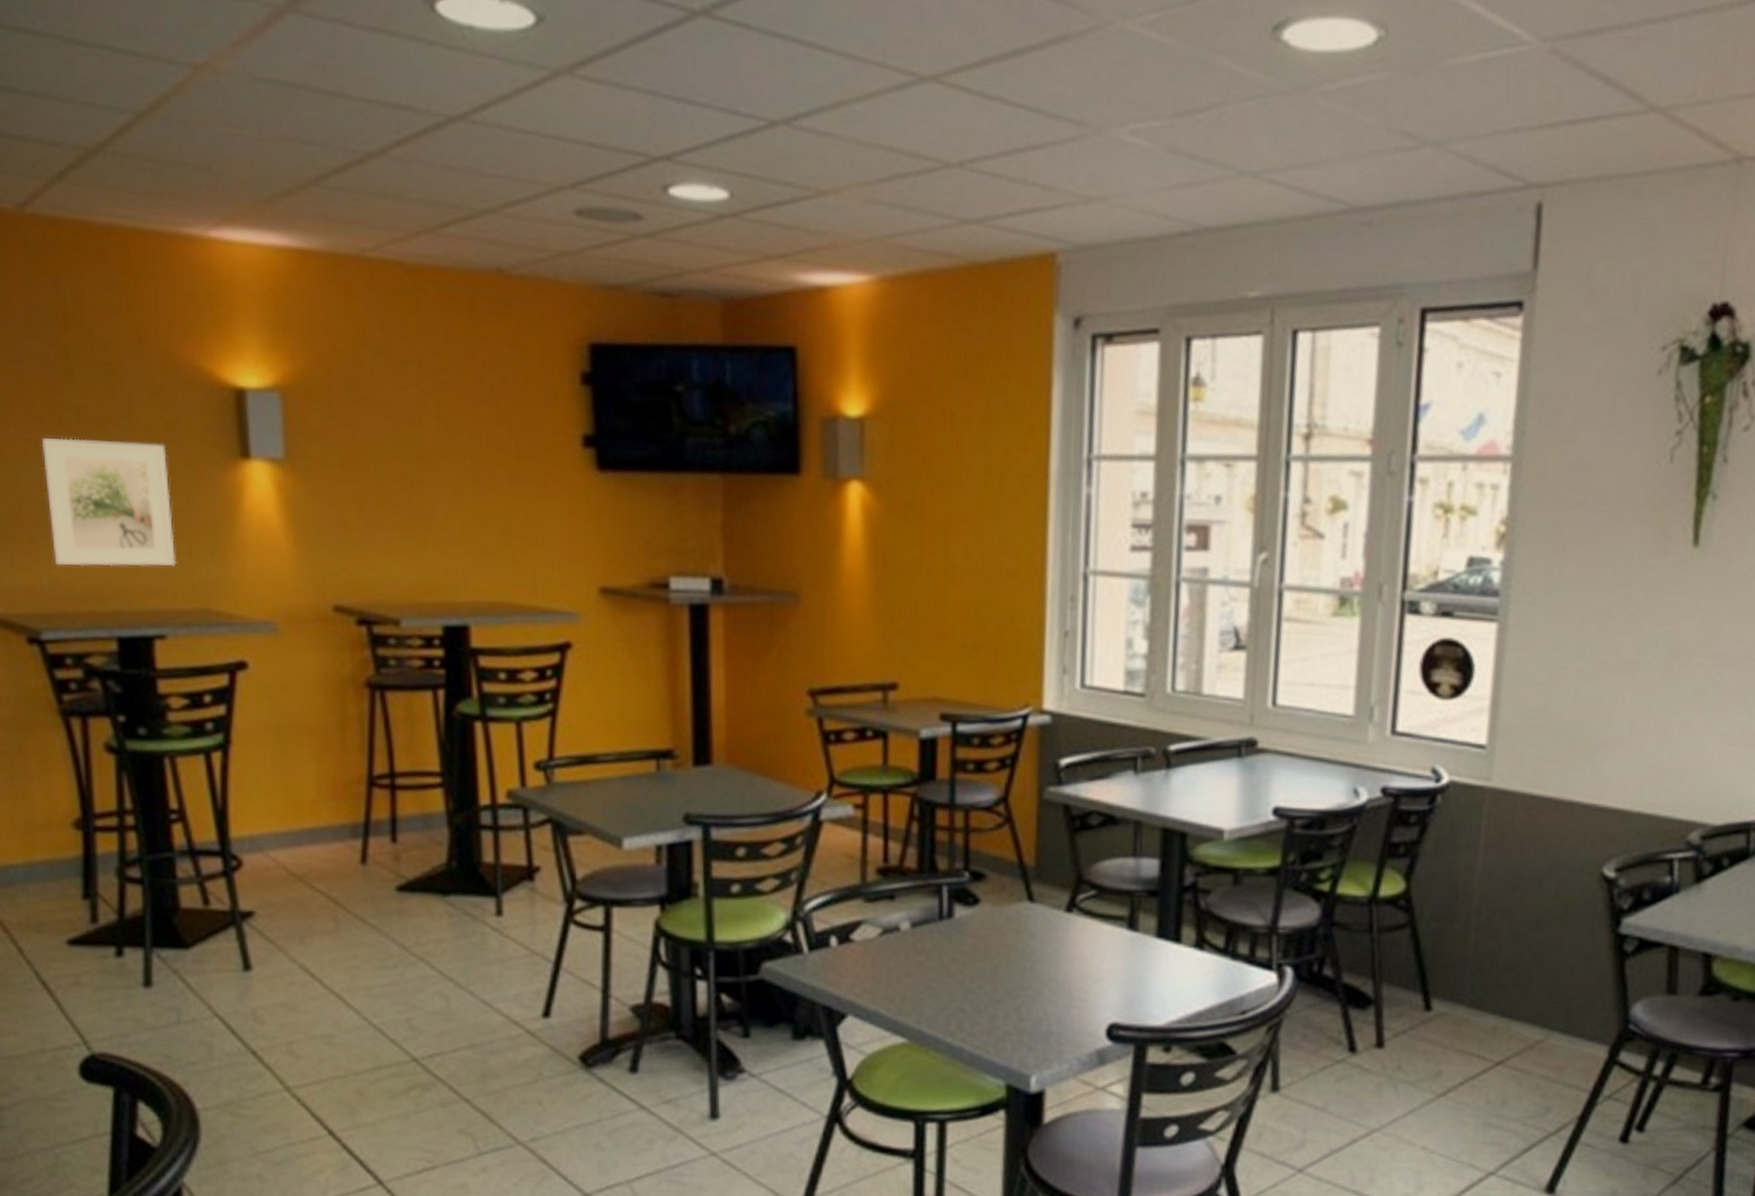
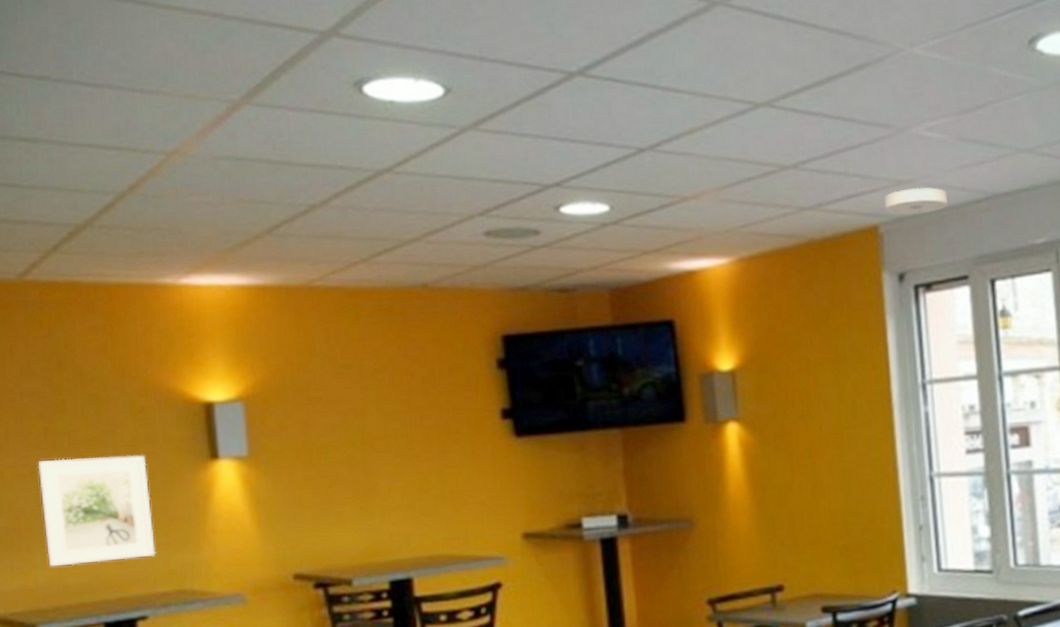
smoke detector: none [1066,208,1146,244] -> present [883,187,948,216]

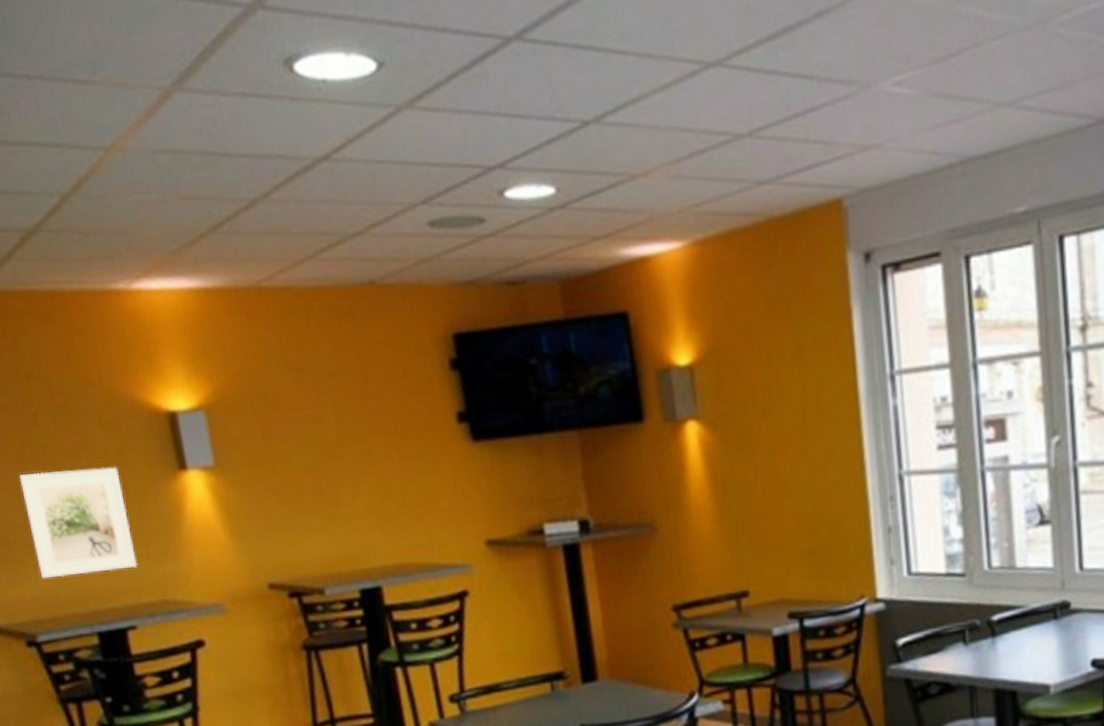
smoke detector: present [883,187,948,216] -> none [847,152,918,186]

